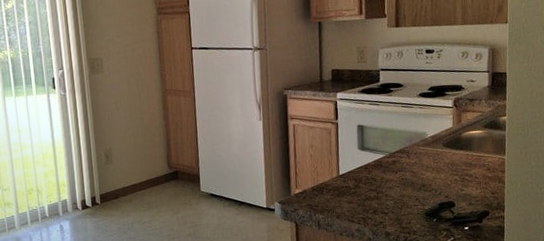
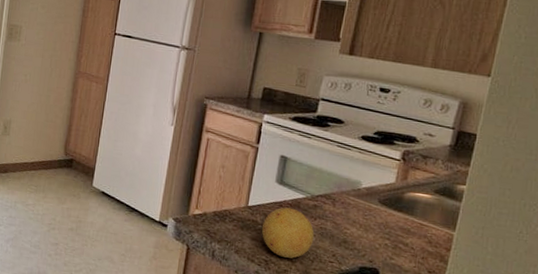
fruit: none [355,168,399,212] -> present [262,207,315,259]

